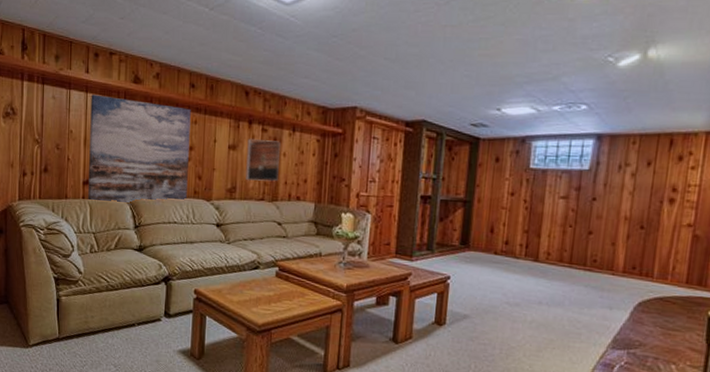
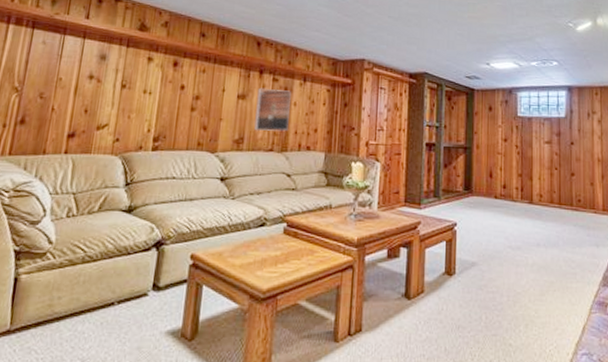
wall art: present [88,94,191,205] -> none [71,41,200,160]

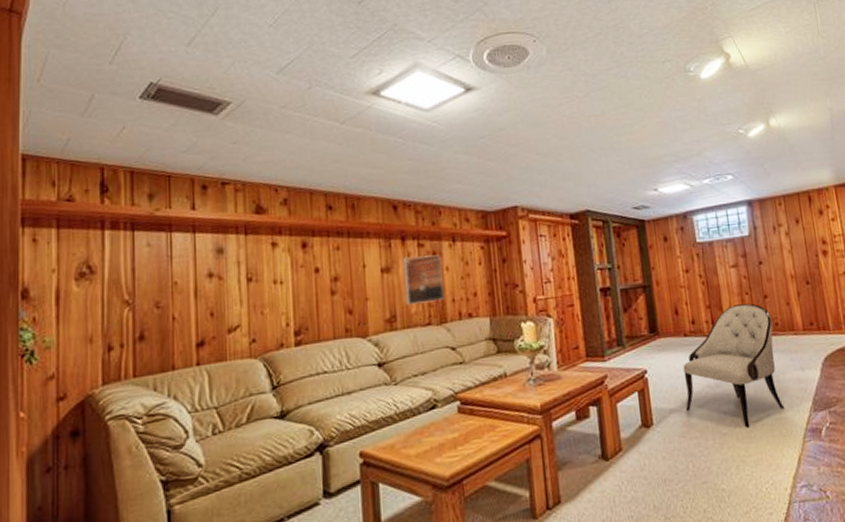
armchair: none [486,177,577,291] -> present [683,303,785,428]

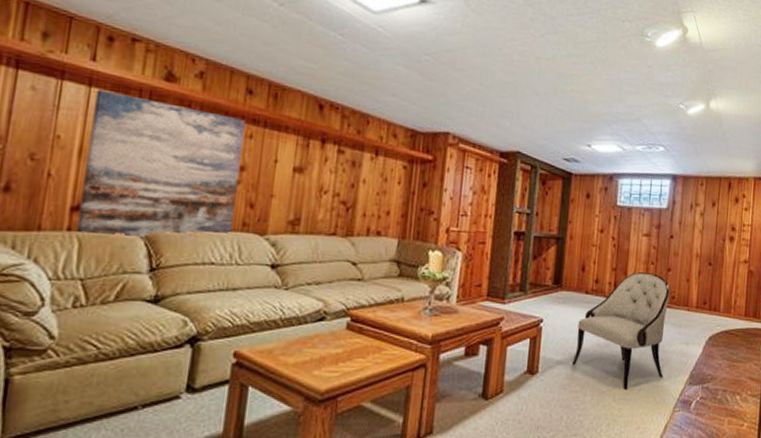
wall art: none [200,233,337,365] -> present [77,89,246,241]
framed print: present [403,255,444,305] -> none [313,160,360,213]

